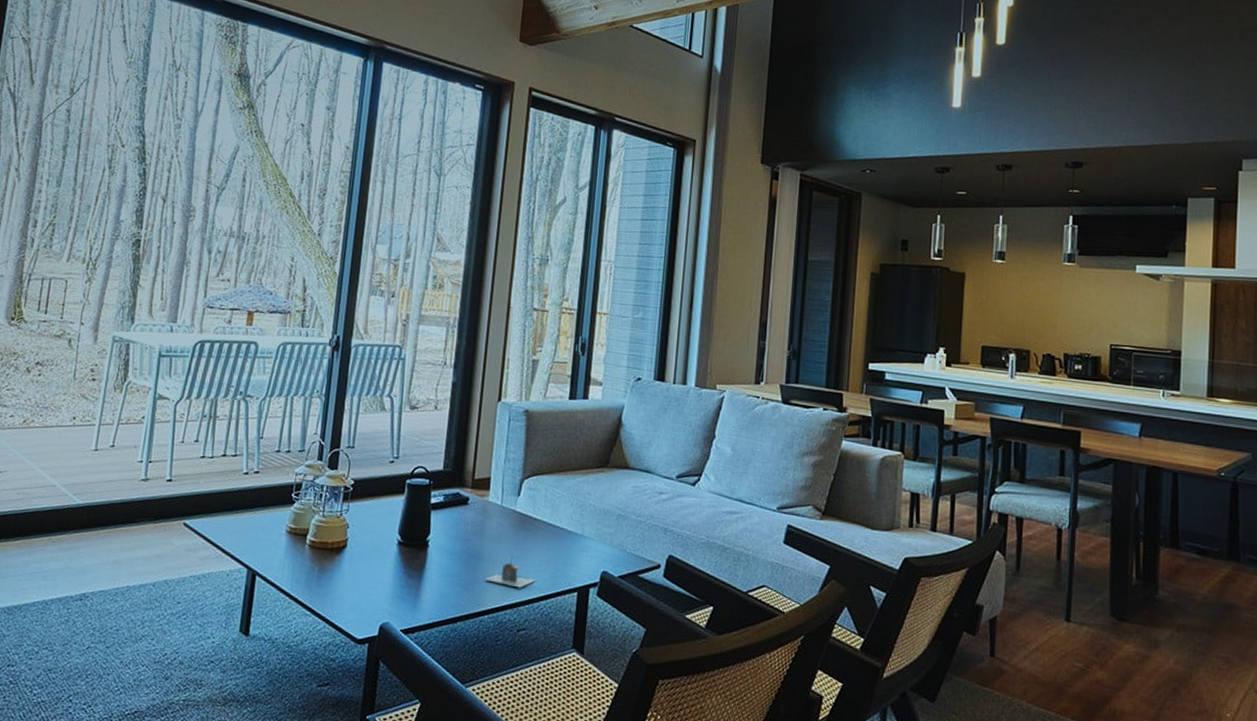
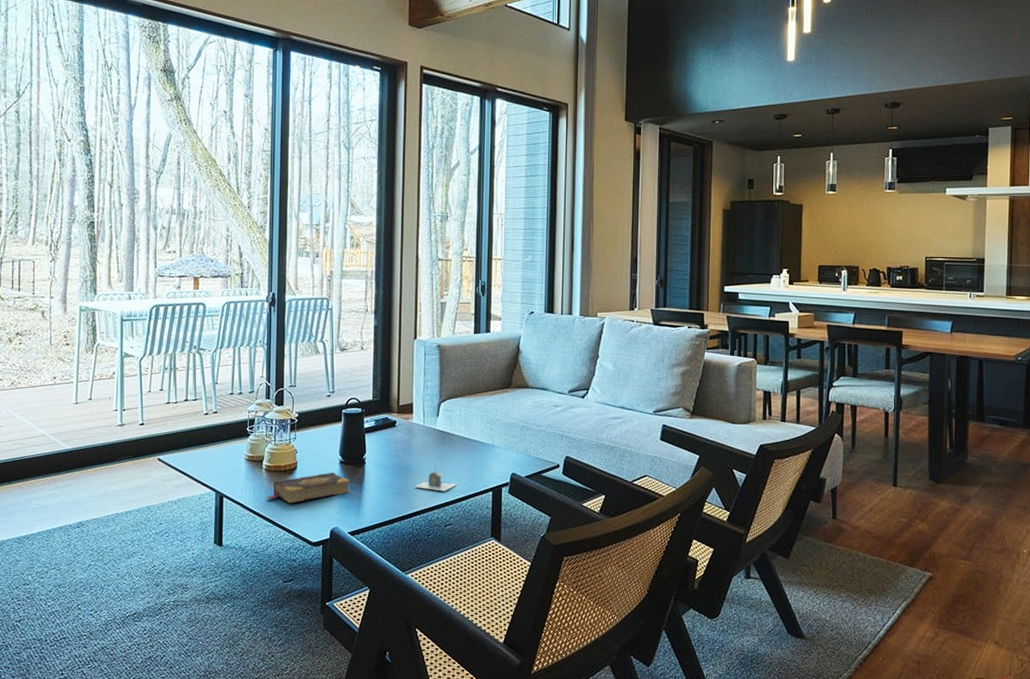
book: none [307,554,408,589] -> present [266,472,350,503]

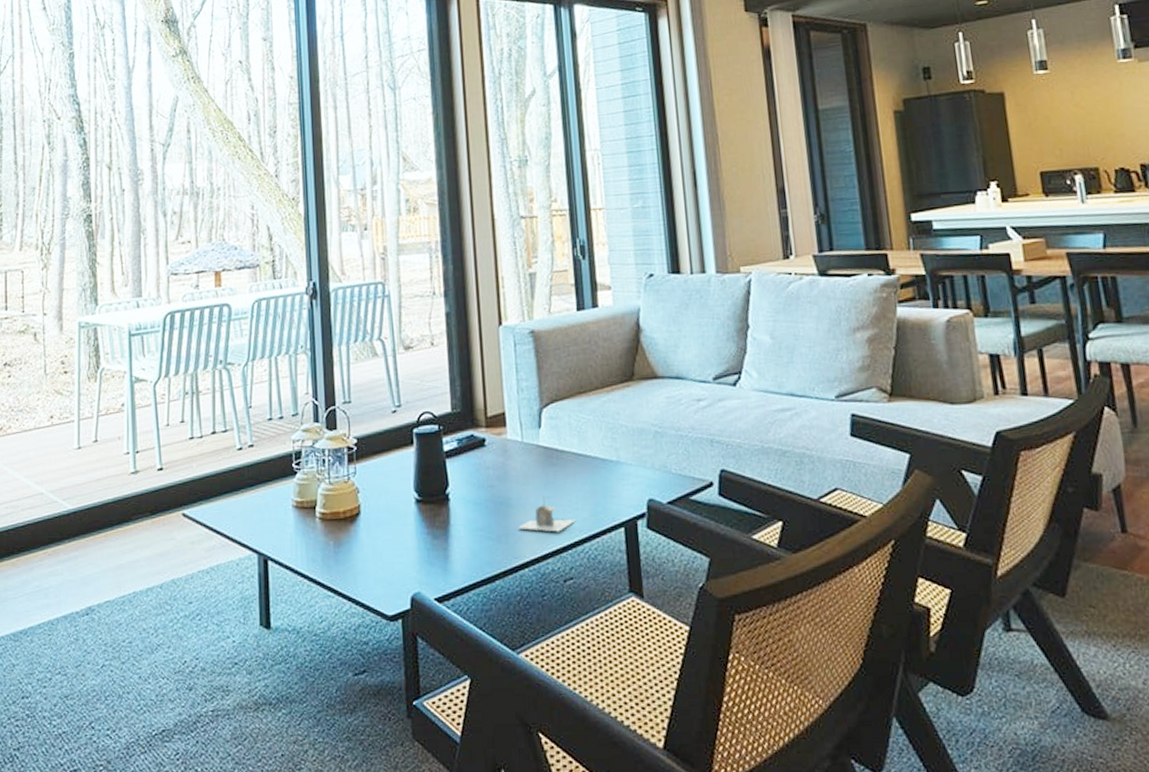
book: present [266,472,350,503] -> none [323,515,432,562]

